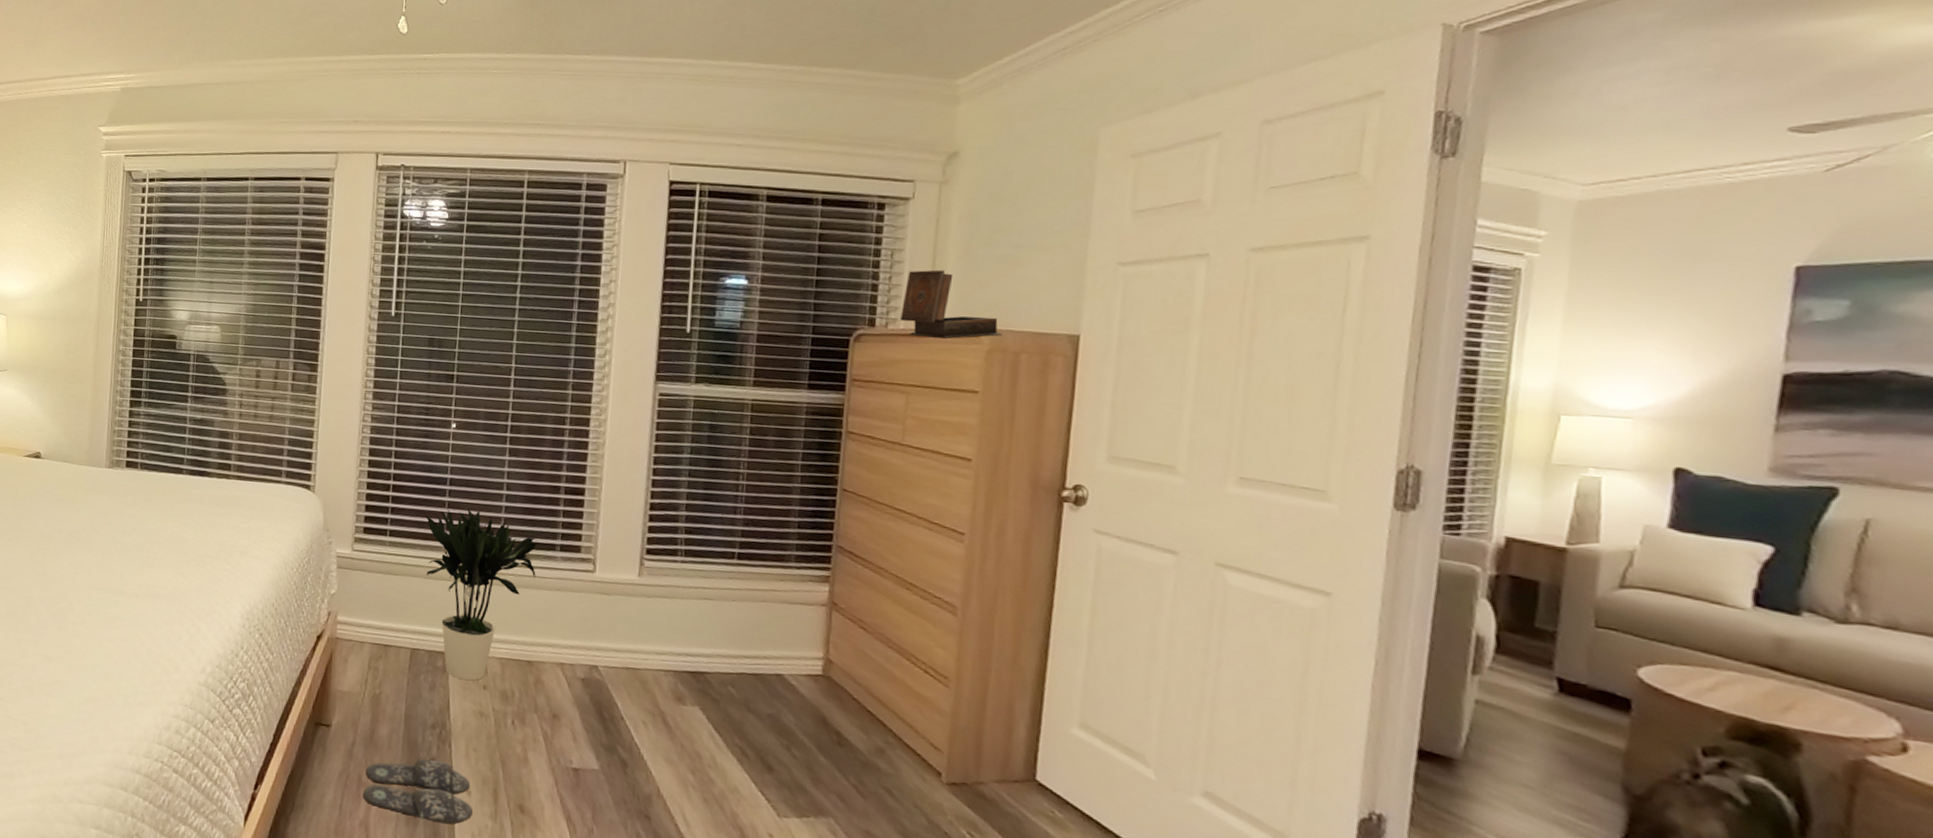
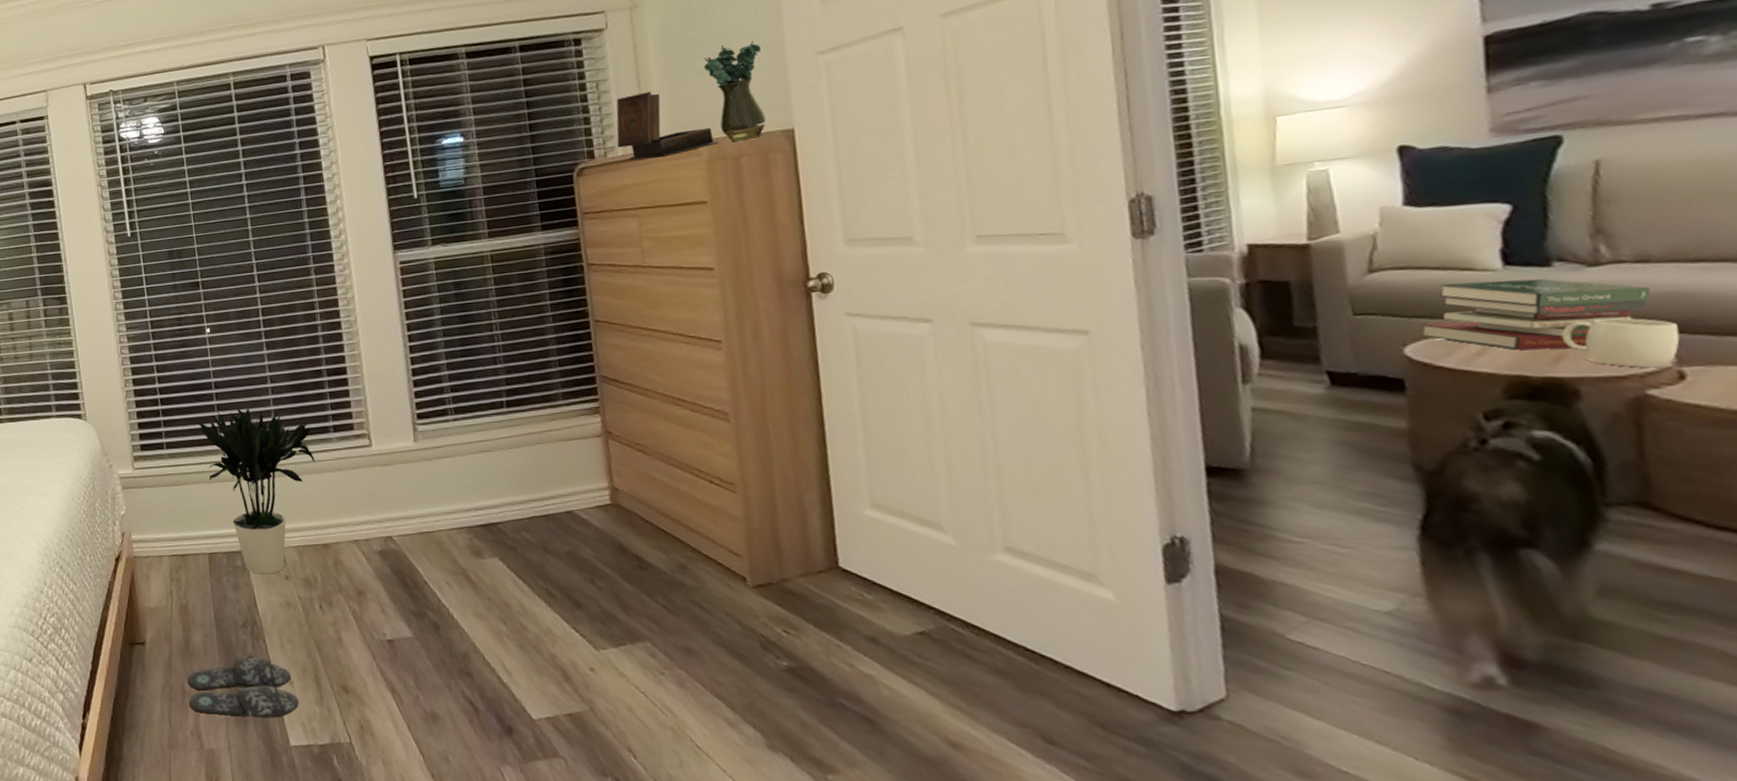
vase: none [1002,237,1063,339] -> present [703,40,766,143]
books: none [1658,612,1894,703] -> present [1421,278,1652,350]
mug: none [1795,675,1913,738] -> present [1561,317,1680,369]

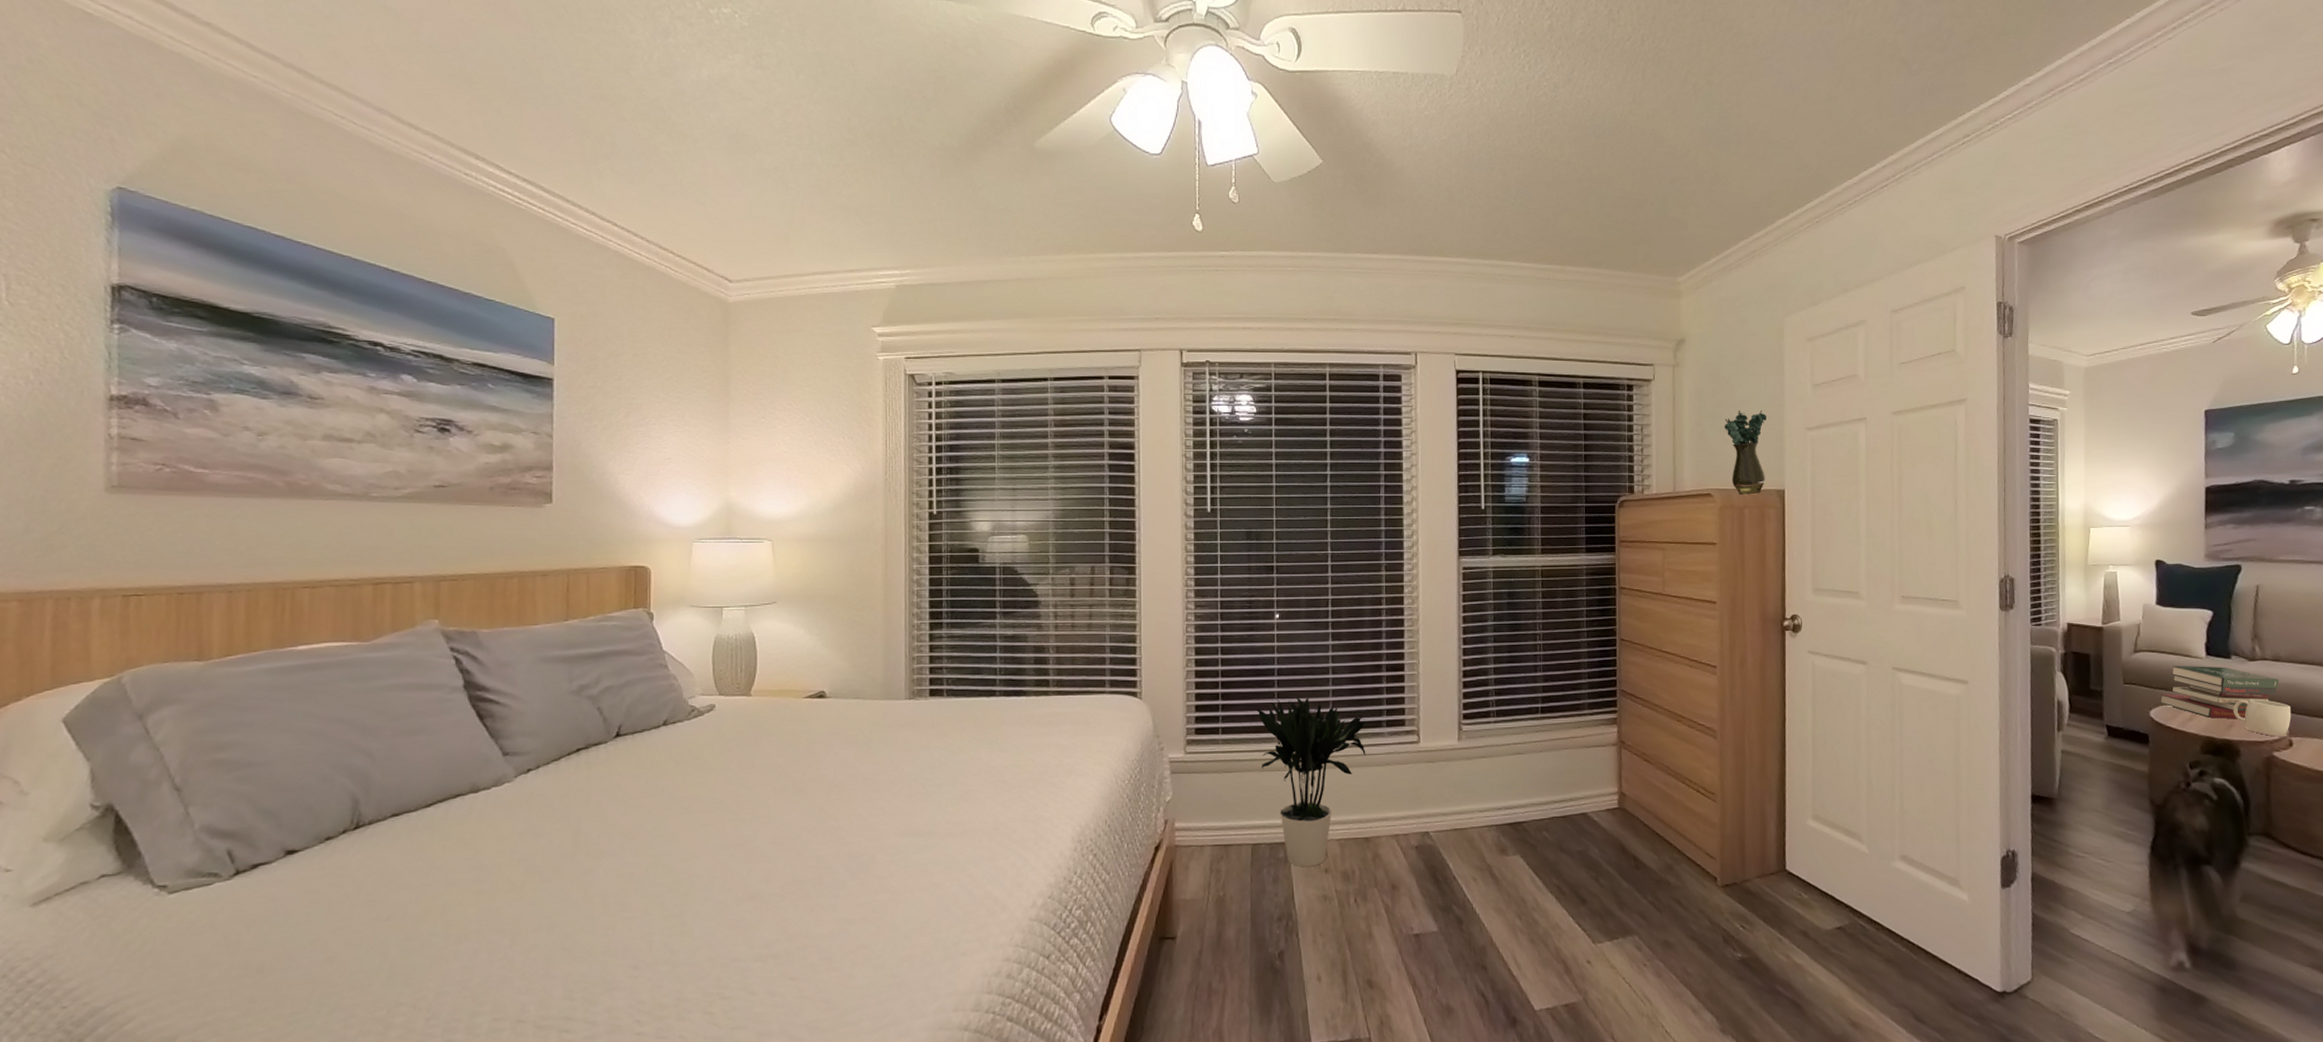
slippers: present [187,657,299,718] -> none [1215,952,1324,1016]
jewelry box: present [616,91,720,161] -> none [1653,440,1730,501]

